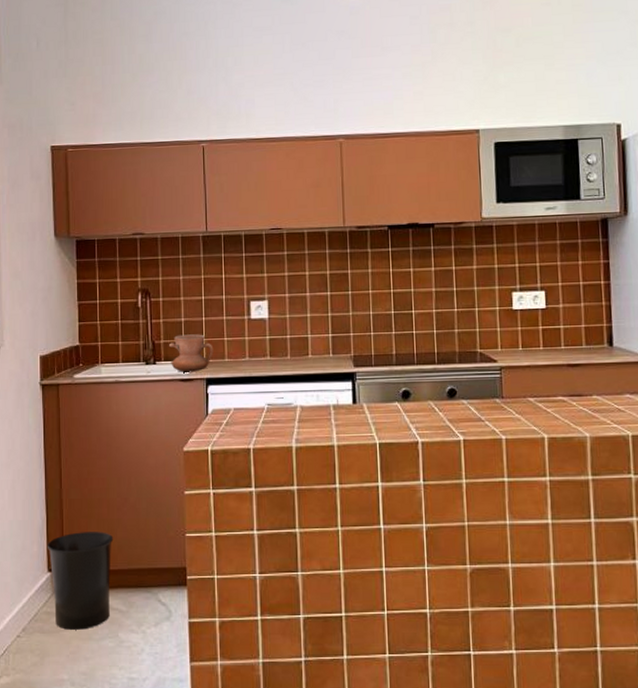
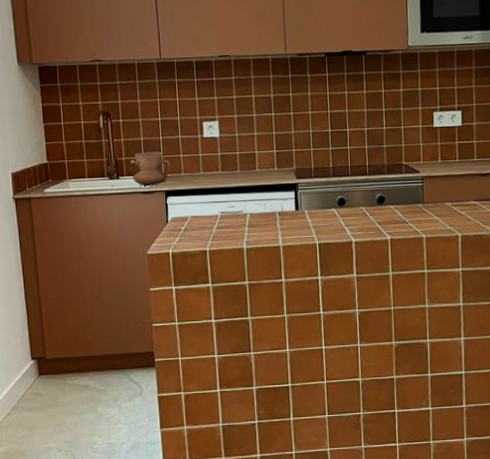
waste bin: present [47,532,114,630] -> none [29,324,89,407]

